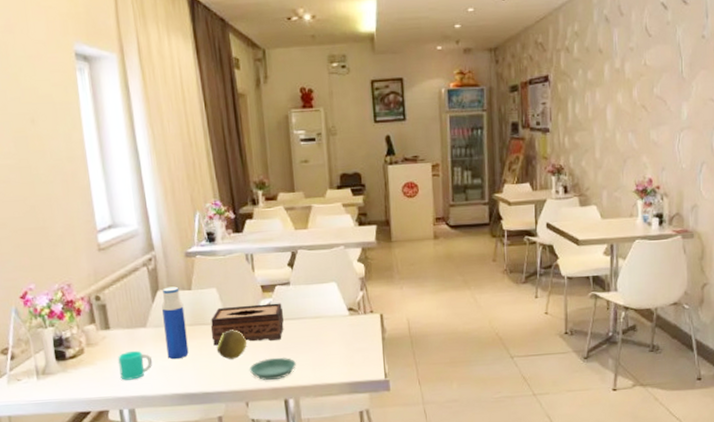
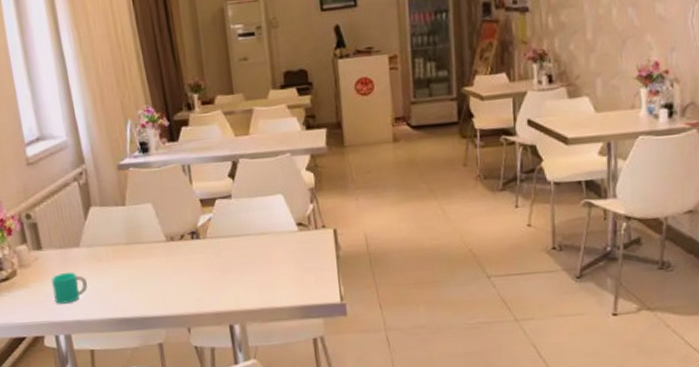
water bottle: present [162,286,189,360] -> none [95,202,125,282]
tissue box: present [210,303,284,346] -> none [147,218,226,266]
fruit: present [217,329,247,360] -> none [155,248,186,281]
saucer: present [249,357,296,380] -> none [189,278,241,304]

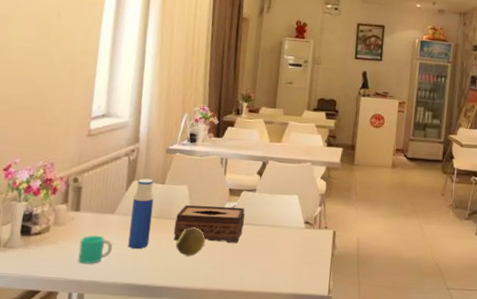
water bottle: none [95,202,125,282] -> present [128,178,154,250]
tissue box: none [147,218,226,266] -> present [173,205,245,243]
fruit: none [155,248,186,281] -> present [176,227,205,256]

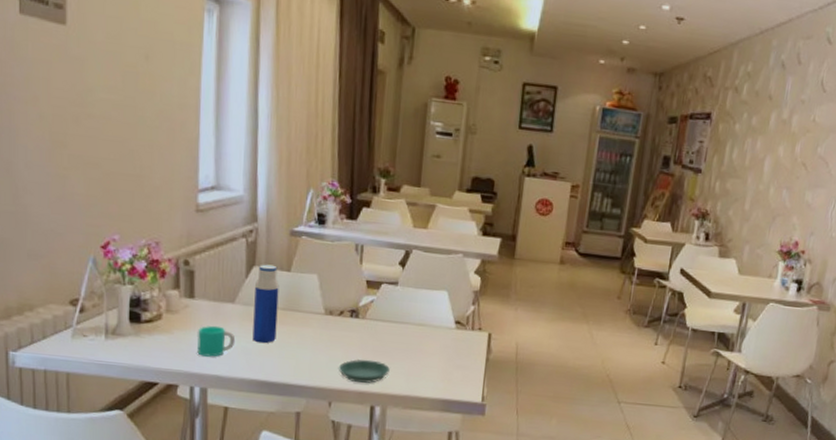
tissue box: present [173,205,245,243] -> none [303,297,386,342]
fruit: present [176,227,205,256] -> none [308,321,340,354]
saucer: none [202,259,248,282] -> present [338,358,390,383]

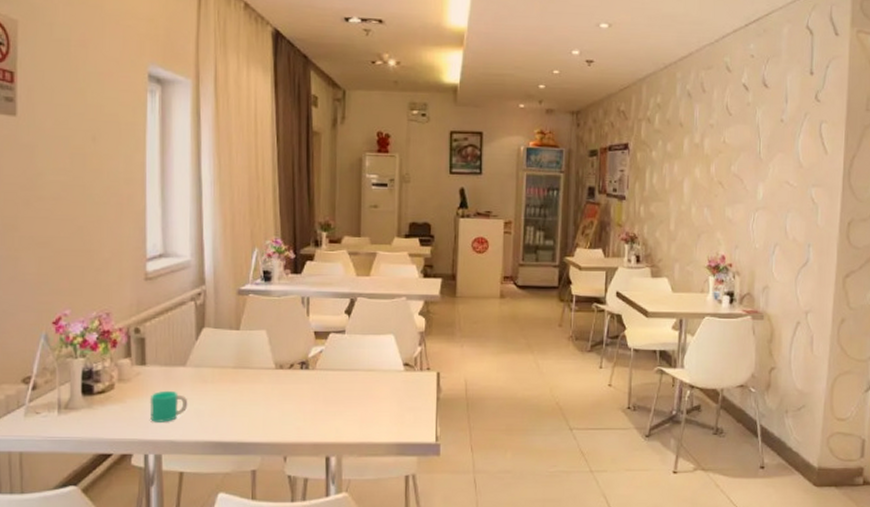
water bottle: present [252,264,279,344] -> none [205,325,229,404]
saucer: present [338,358,390,383] -> none [291,410,343,434]

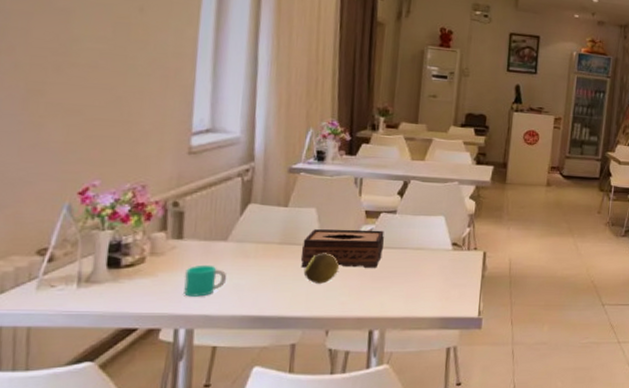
tissue box: none [255,351,334,392] -> present [300,229,384,268]
fruit: none [260,376,292,408] -> present [305,253,339,284]

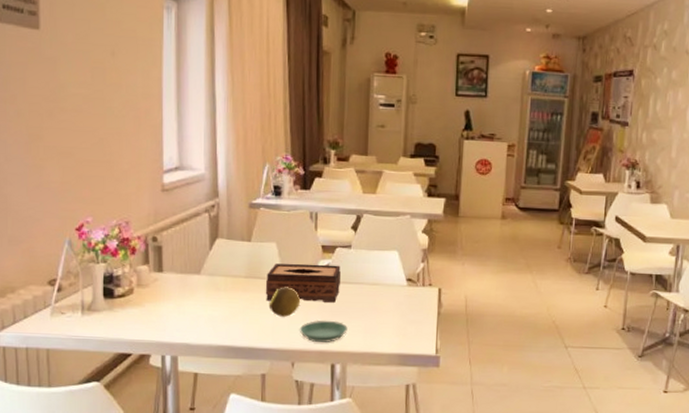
cup: present [184,264,227,297] -> none [166,296,202,326]
saucer: none [336,285,389,308] -> present [299,319,348,342]

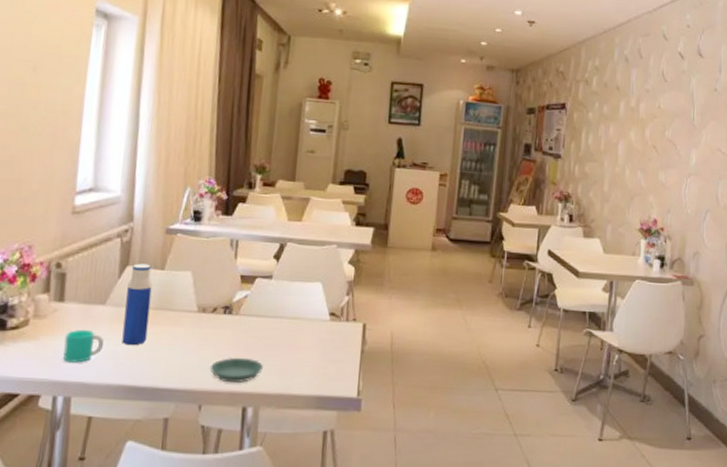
cup: none [166,296,202,326] -> present [63,329,104,363]
water bottle: none [218,236,241,311] -> present [122,263,152,346]
tissue box: present [265,263,341,303] -> none [175,294,260,338]
fruit: present [270,287,300,317] -> none [179,320,213,354]

